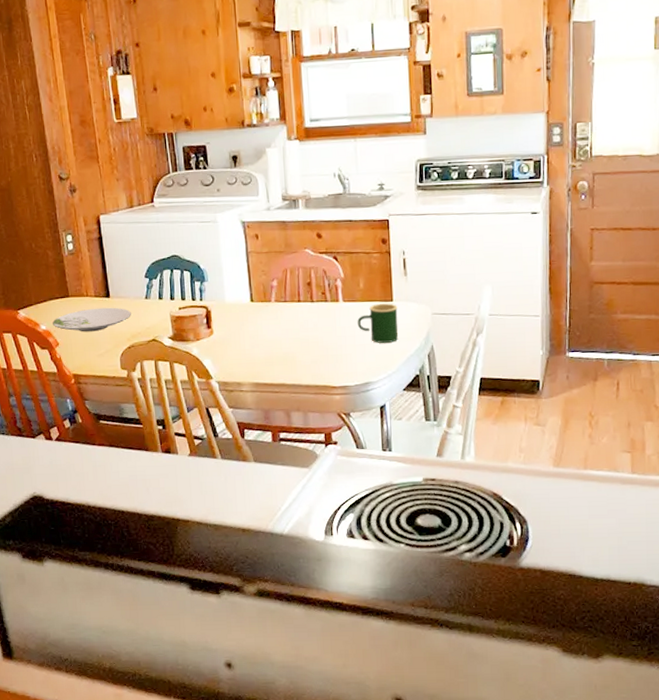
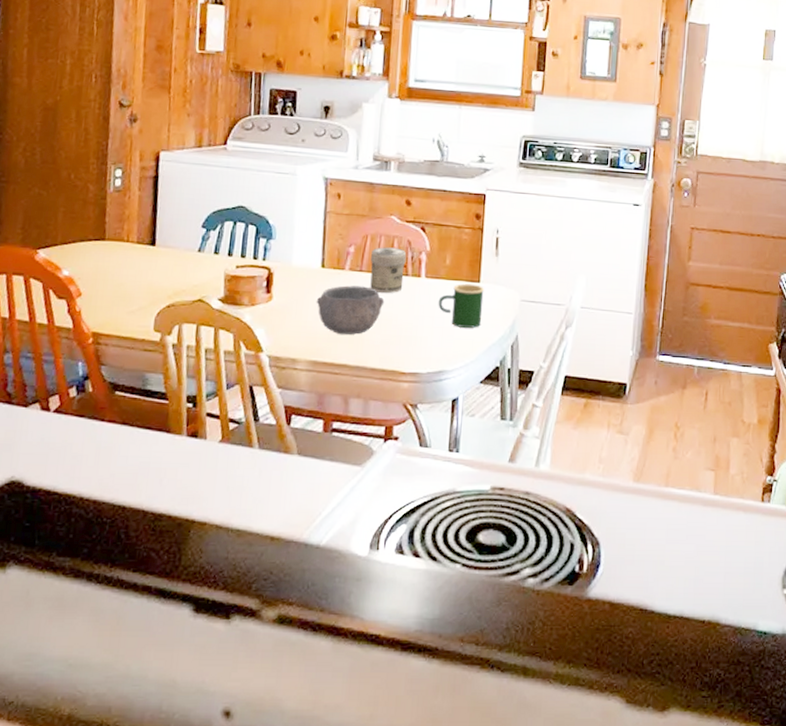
plate: present [53,307,131,332] -> none [78,256,178,284]
bowl: none [250,315,310,358] -> present [316,285,385,335]
jar: none [292,277,324,320] -> present [370,247,407,294]

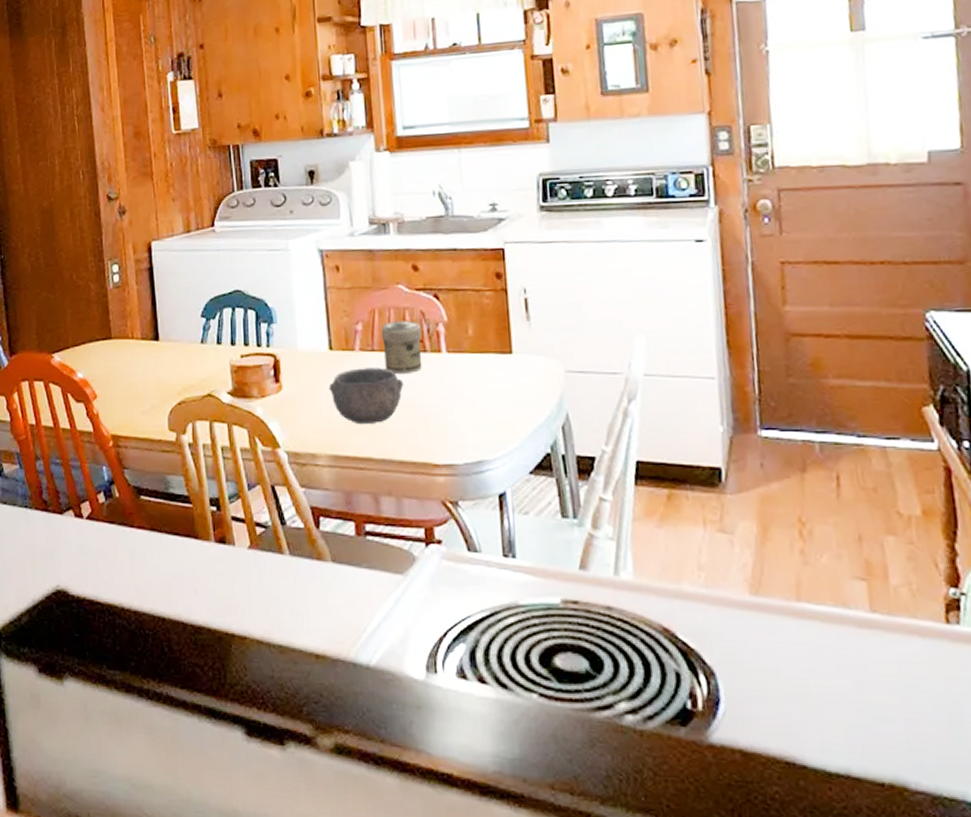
mug: present [438,283,484,328] -> none [465,356,521,408]

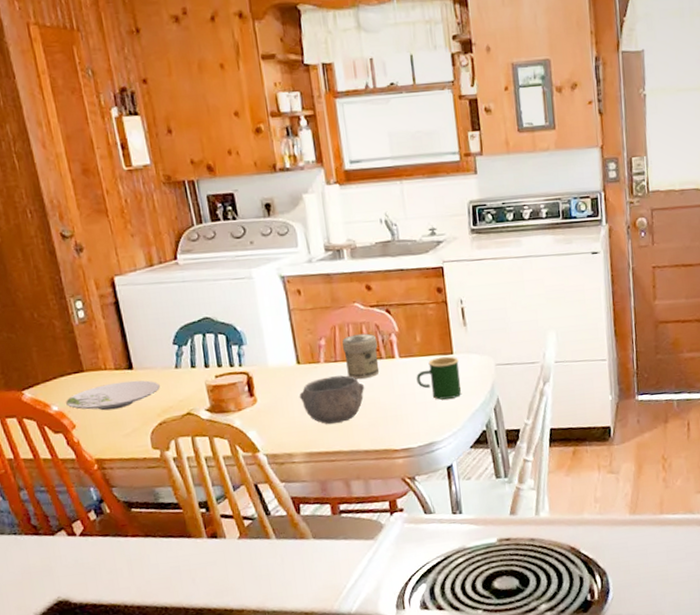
plate: none [91,352,184,383] -> present [66,380,160,411]
mug: none [465,356,521,408] -> present [416,356,461,400]

